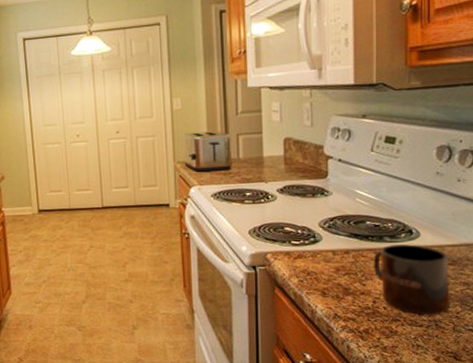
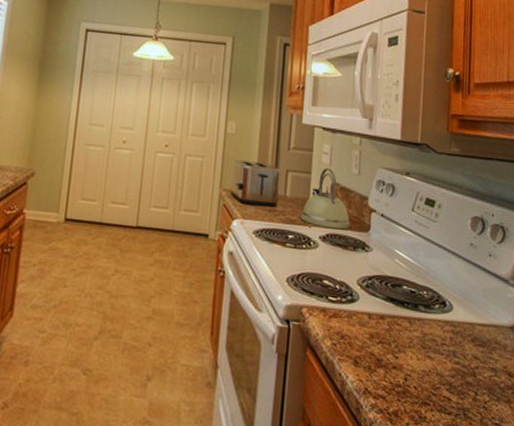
kettle: none [256,124,309,181] -> present [300,167,352,230]
mug: present [373,244,450,315] -> none [406,315,479,402]

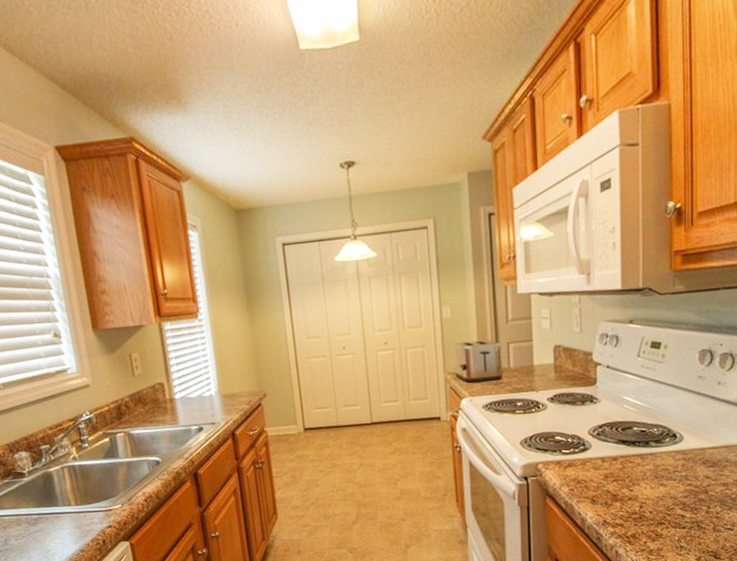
kettle: present [300,167,352,230] -> none [526,332,579,390]

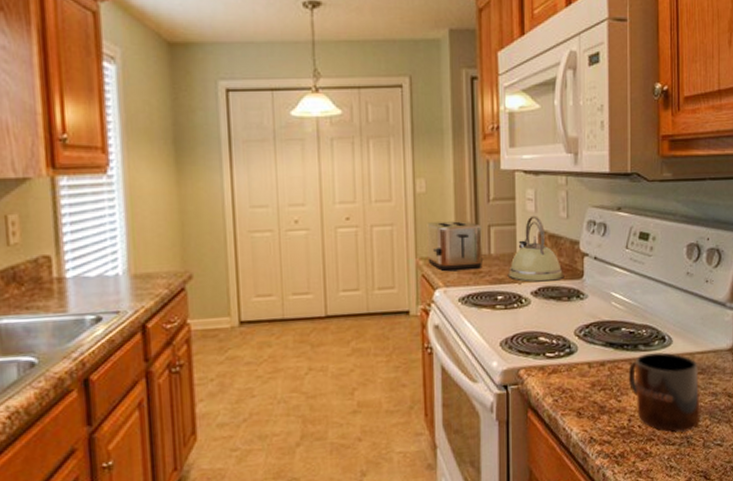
kettle: none [526,332,579,390] -> present [508,215,565,282]
mug: none [640,448,711,517] -> present [628,352,700,432]

